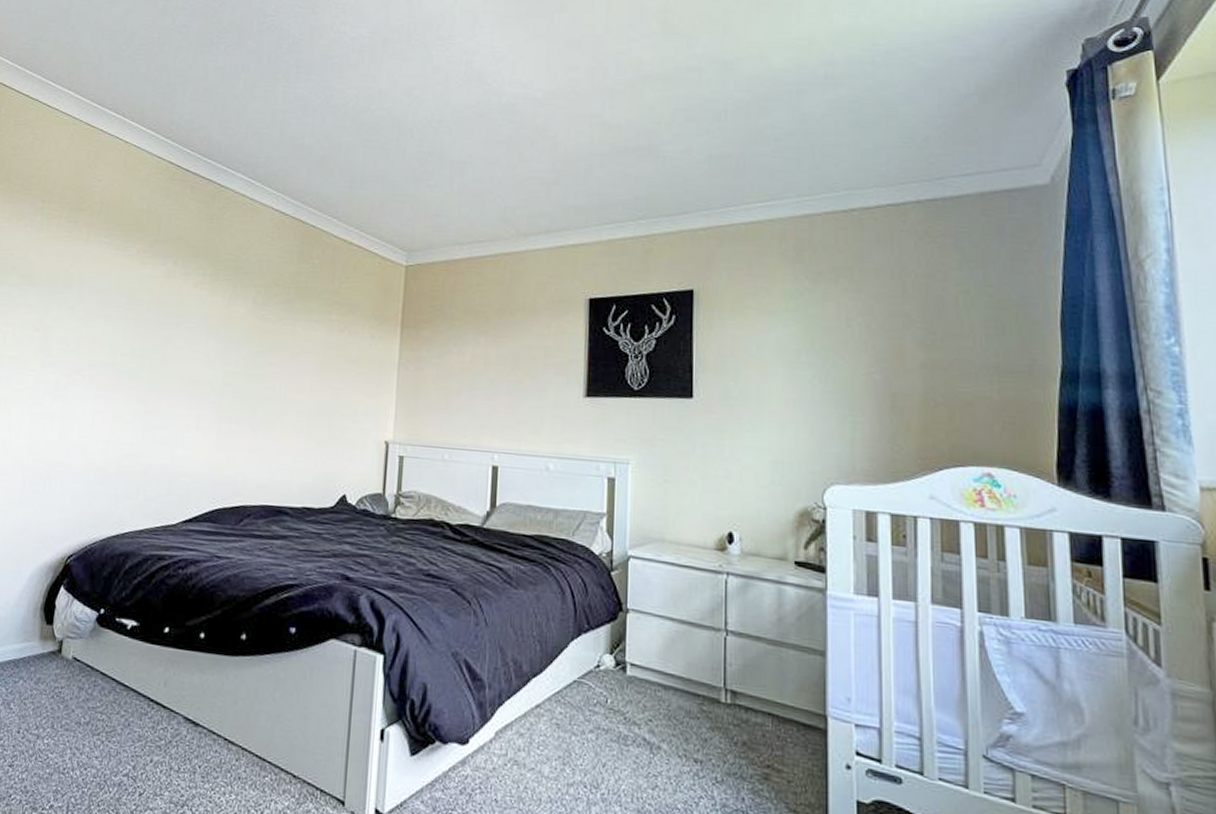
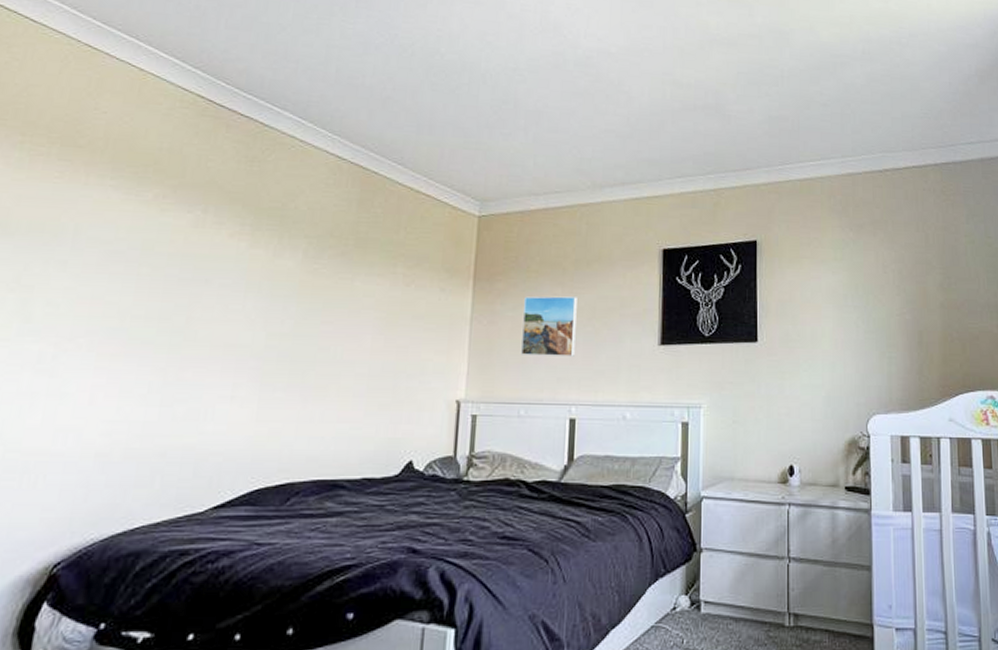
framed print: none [444,344,501,405] -> present [520,296,577,357]

